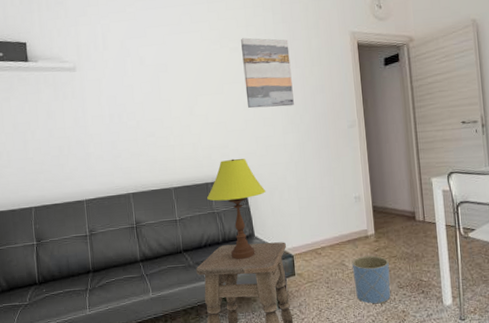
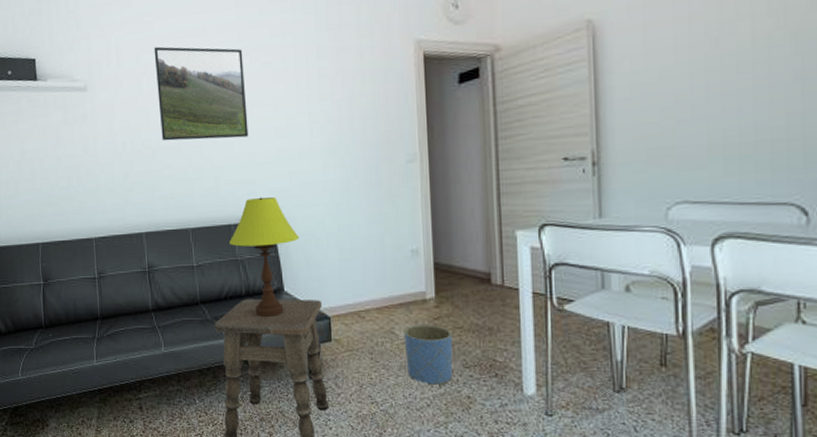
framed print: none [136,33,221,114] -> present [154,46,249,141]
wall art: present [241,37,294,109] -> none [275,49,338,137]

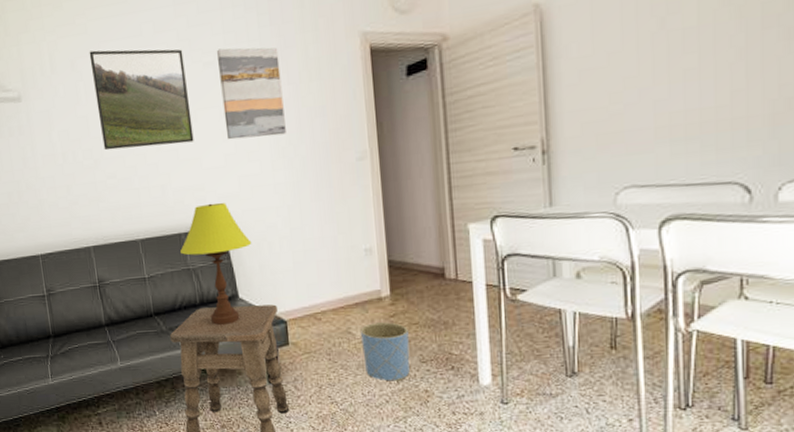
wall art: none [275,49,338,137] -> present [217,47,286,140]

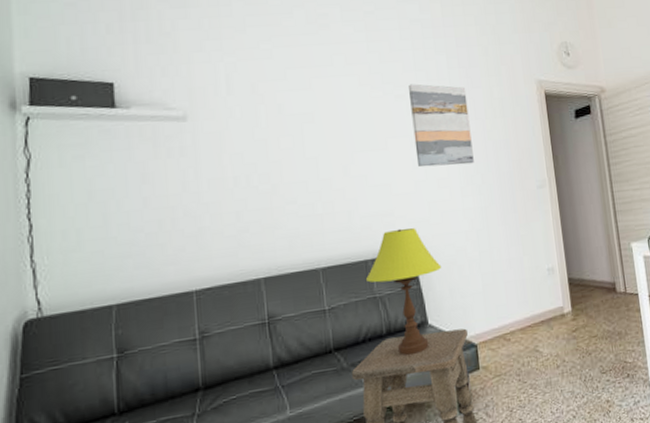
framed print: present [89,49,194,151] -> none [273,75,384,175]
planter: present [361,322,410,382] -> none [547,336,593,396]

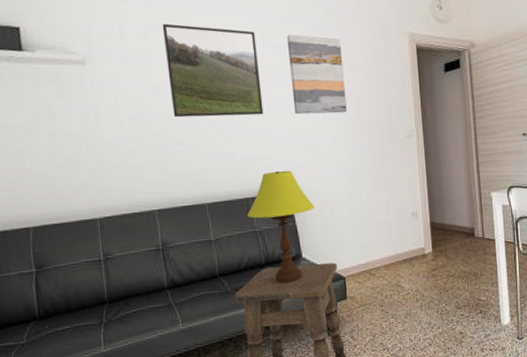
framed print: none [273,75,384,175] -> present [162,23,264,118]

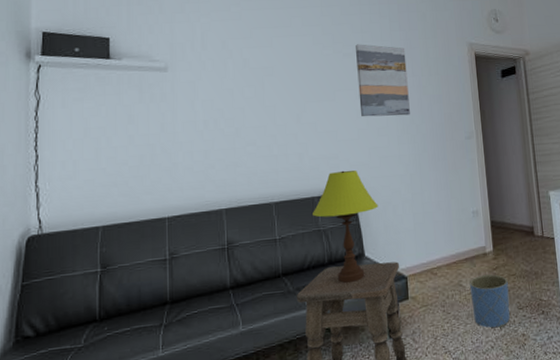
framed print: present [162,23,264,118] -> none [241,34,332,120]
planter: none [408,275,448,327] -> present [470,274,510,329]

